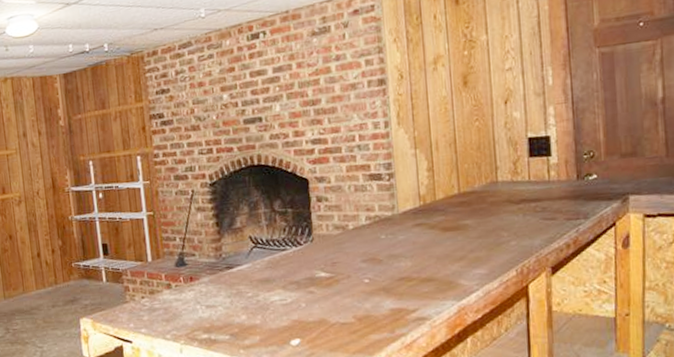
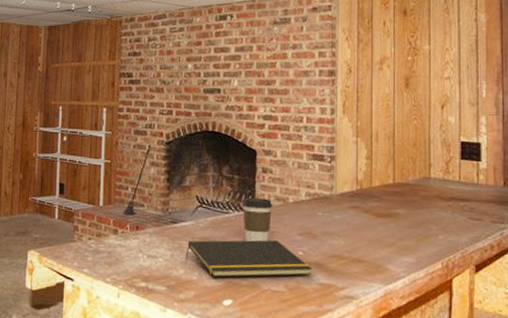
notepad: none [246,271,380,318] -> present [185,240,312,278]
coffee cup: none [300,228,332,277] -> present [243,198,273,242]

